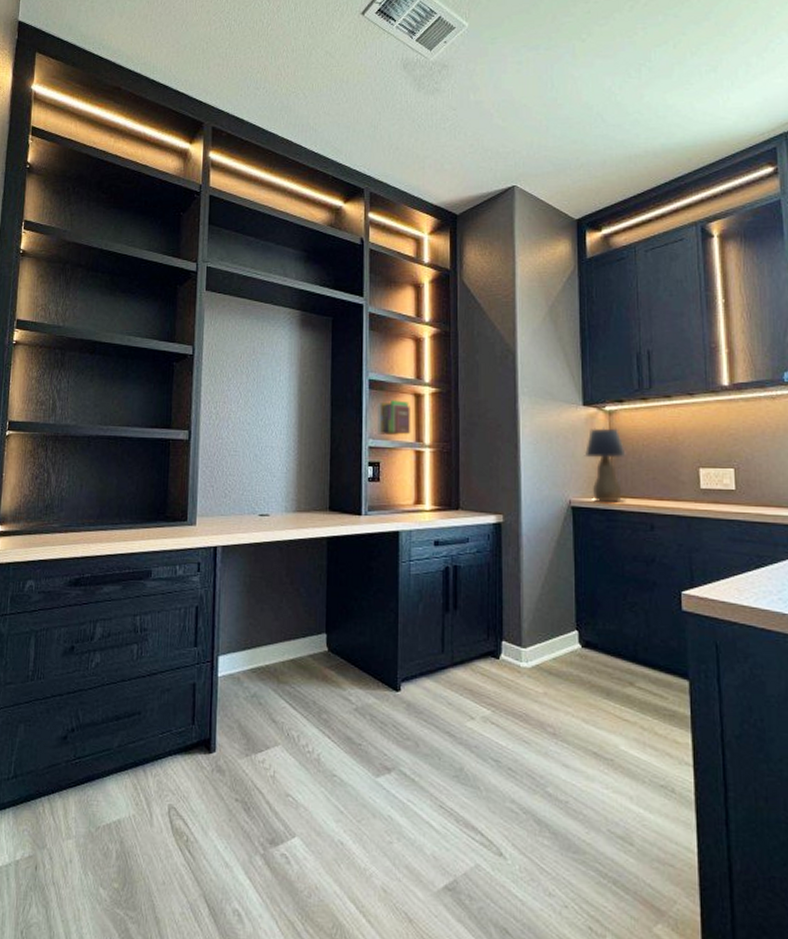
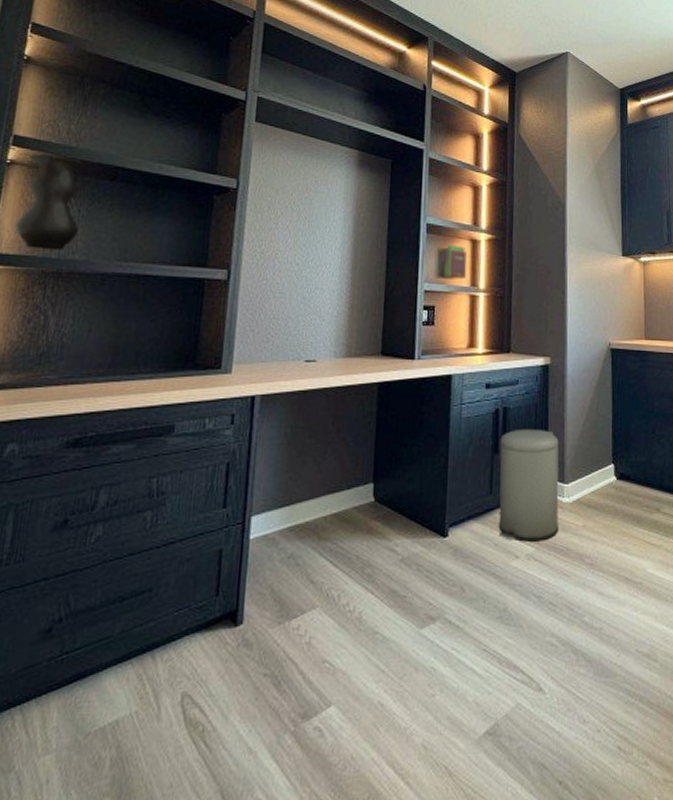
vase: none [22,334,69,417] -> present [15,154,84,251]
pedal bin: none [451,588,516,705] -> present [498,428,559,542]
table lamp: present [584,426,626,504] -> none [622,275,657,346]

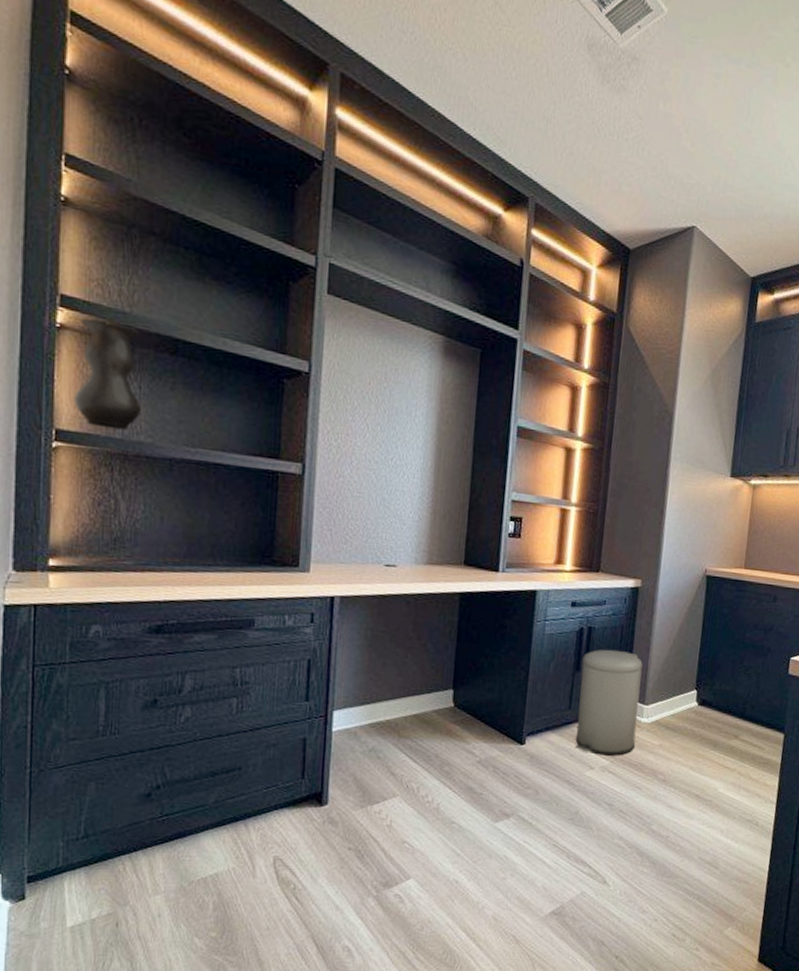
books: present [432,245,467,279] -> none [521,452,560,491]

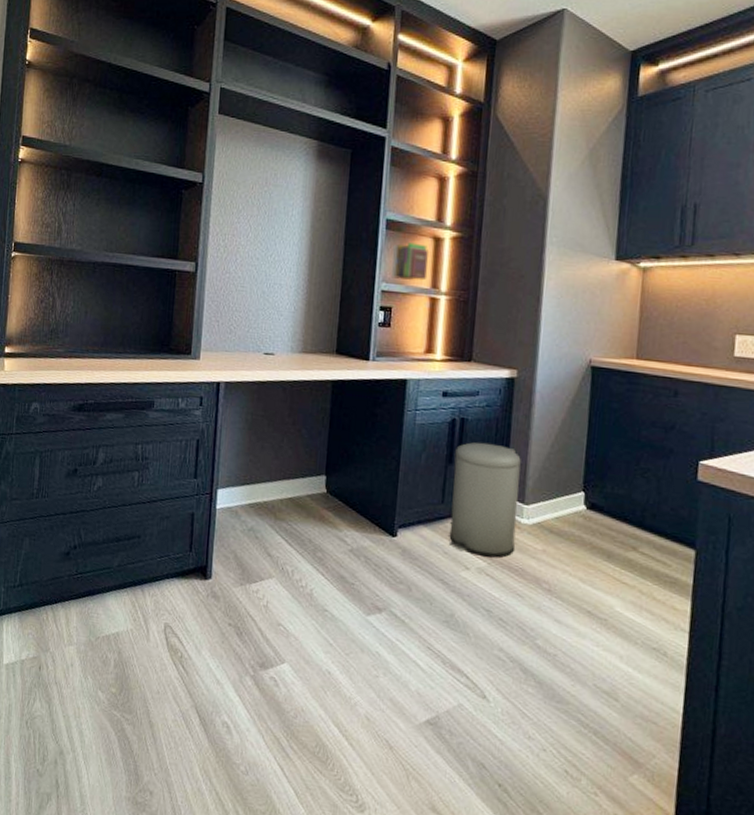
vase: present [74,318,142,431] -> none [28,153,76,241]
books: none [521,452,560,491] -> present [390,243,428,280]

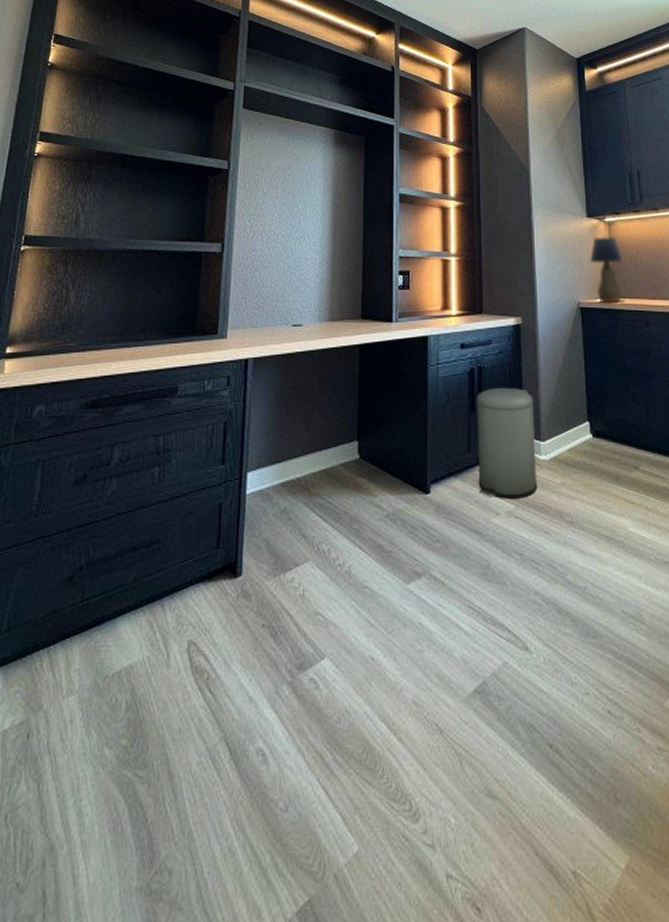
books: present [390,243,428,280] -> none [405,213,438,245]
table lamp: none [611,284,657,366] -> present [589,235,625,304]

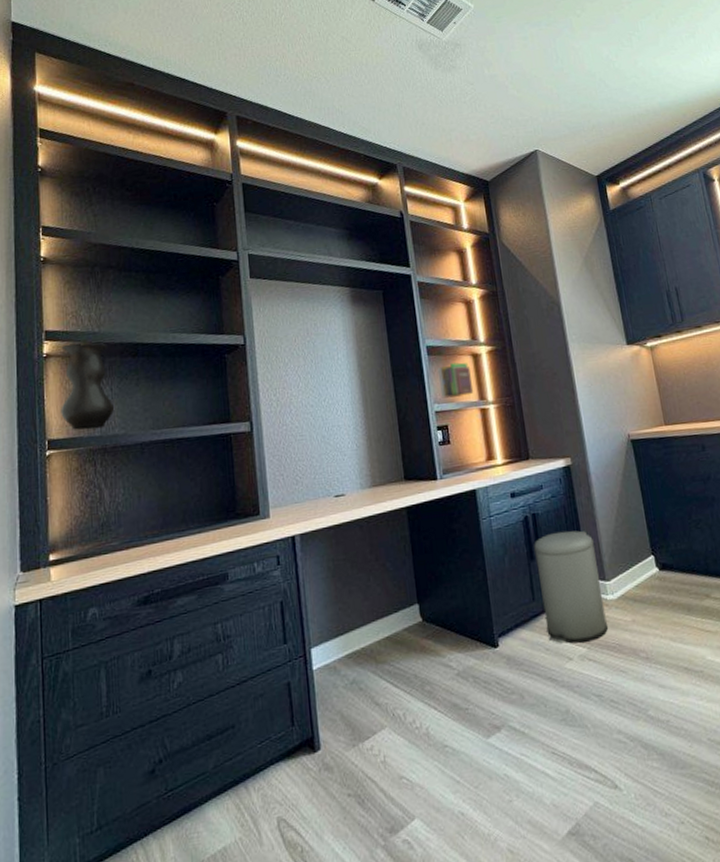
vase: none [41,147,98,231] -> present [61,342,115,430]
books: none [405,213,438,245] -> present [436,362,474,398]
table lamp: present [589,235,625,304] -> none [634,361,677,433]

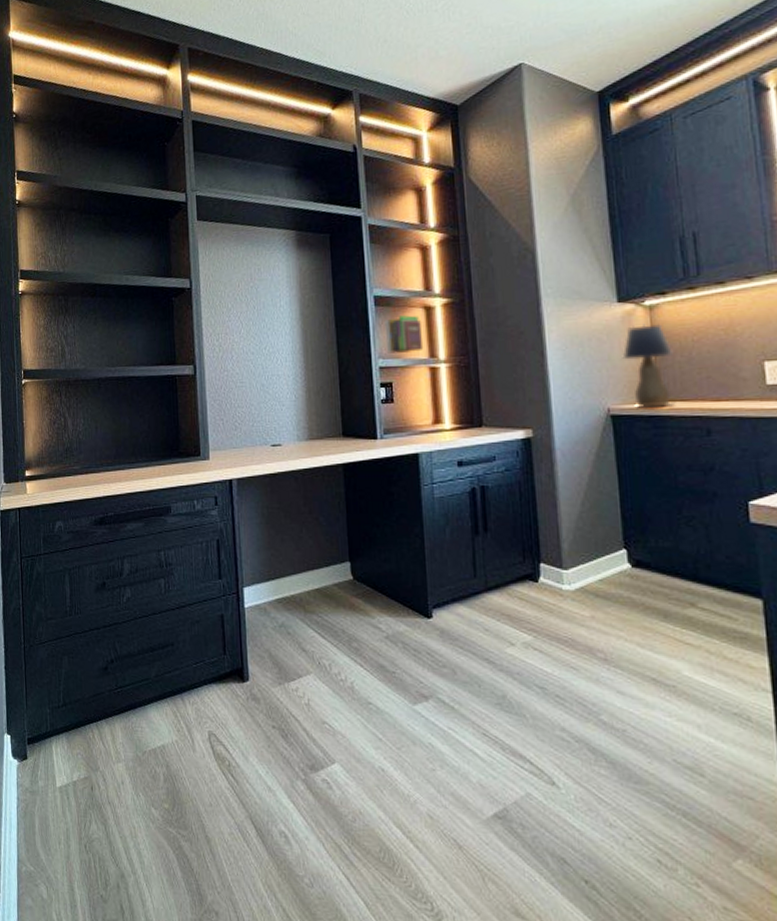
vase: present [61,342,115,430] -> none [33,282,77,363]
pedal bin: present [534,530,608,644] -> none [480,509,560,630]
table lamp: none [634,361,677,433] -> present [622,323,674,409]

